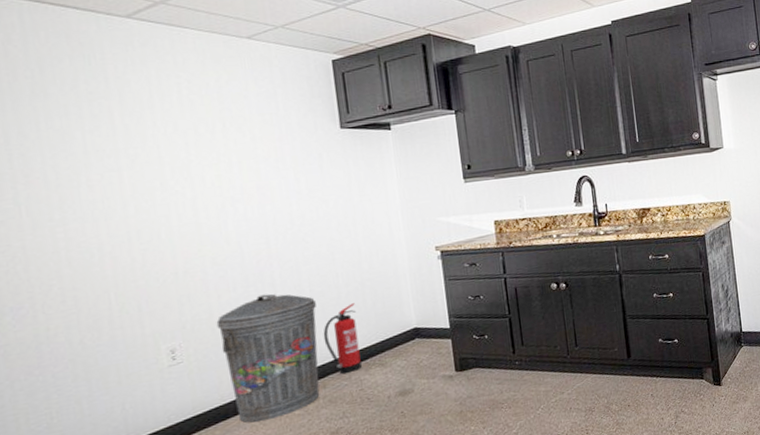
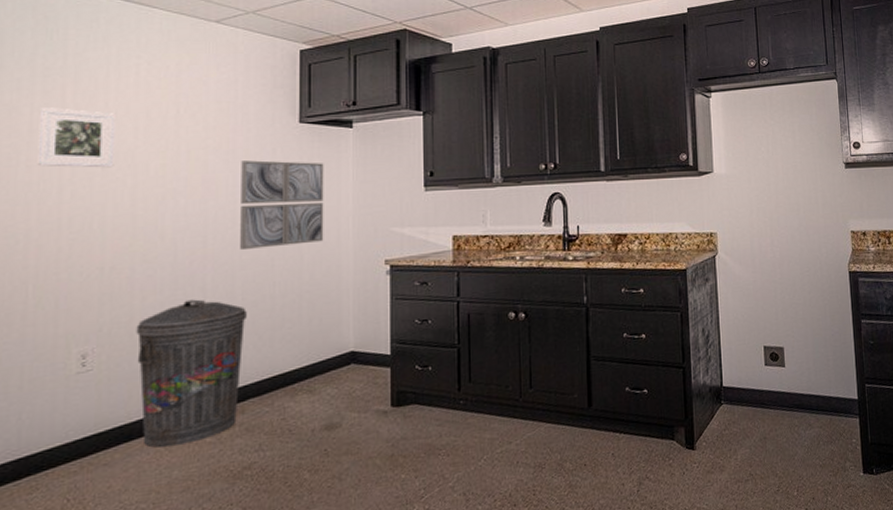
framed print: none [90,129,172,186] -> present [37,108,116,168]
wall art: none [291,164,377,247] -> present [240,160,324,249]
fire extinguisher: present [323,303,362,374] -> none [250,317,289,399]

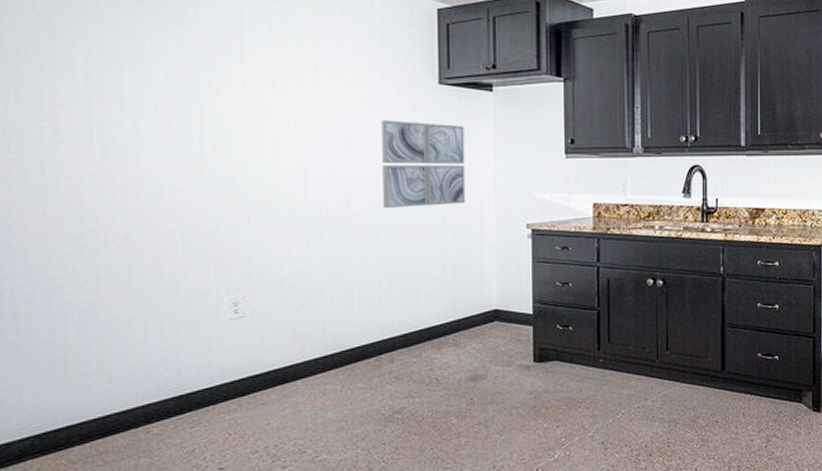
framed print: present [37,108,116,168] -> none [174,57,254,122]
trash can: present [136,299,247,448] -> none [285,254,392,391]

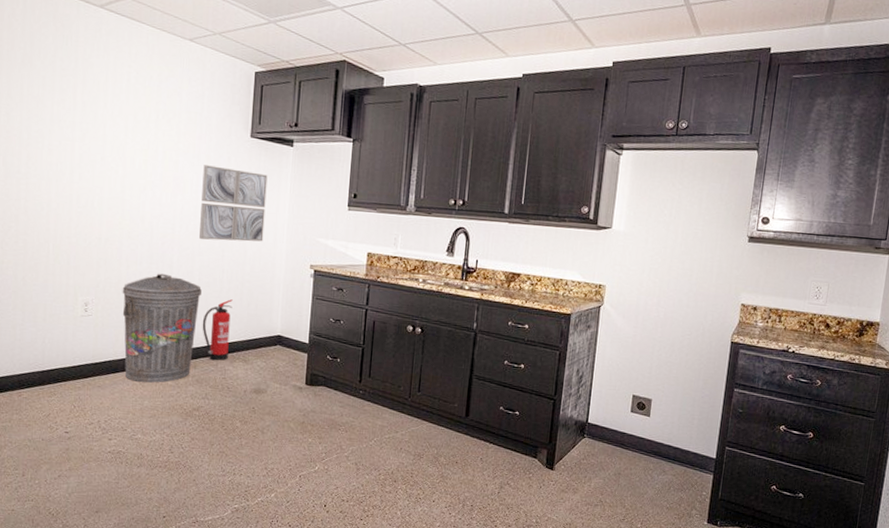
trash can: none [285,254,392,391] -> present [122,273,202,383]
fire extinguisher: none [396,275,434,351] -> present [202,299,233,361]

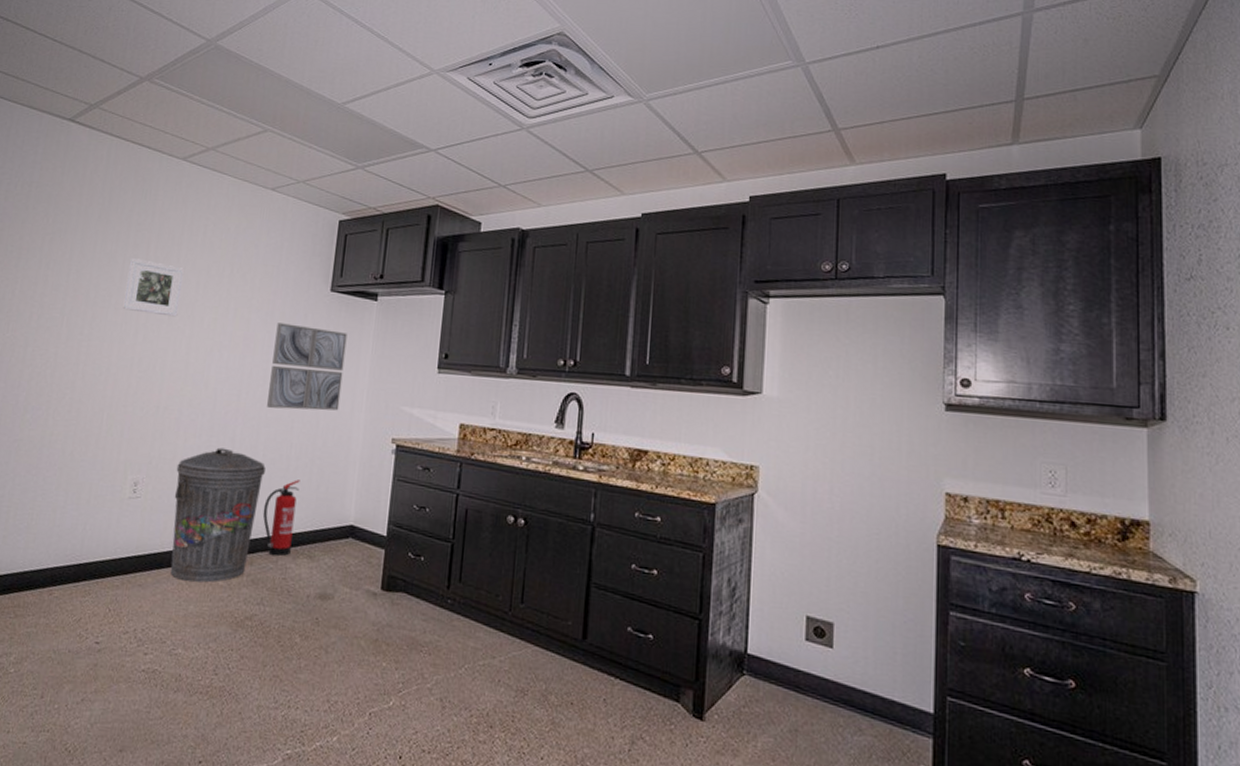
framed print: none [56,102,112,158] -> present [123,258,184,317]

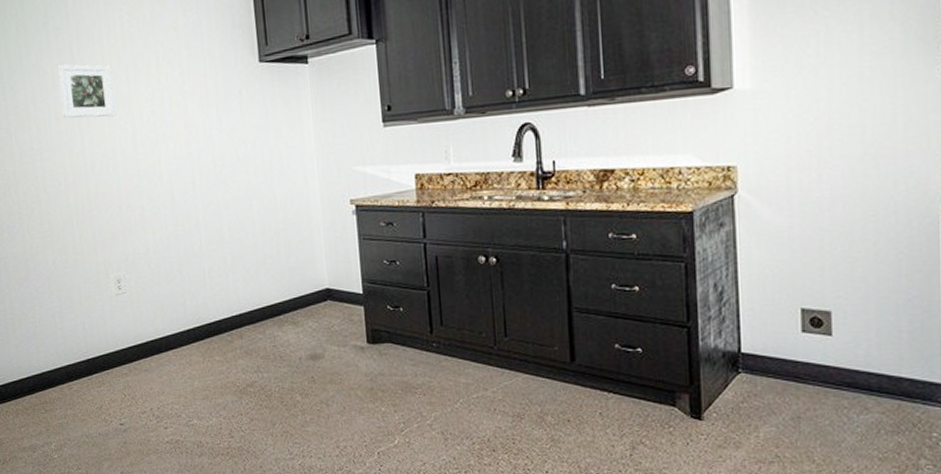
trash can: present [171,447,266,583] -> none [152,235,237,362]
fire extinguisher: present [262,480,300,556] -> none [240,254,275,327]
wall art: present [267,323,348,411] -> none [214,102,293,189]

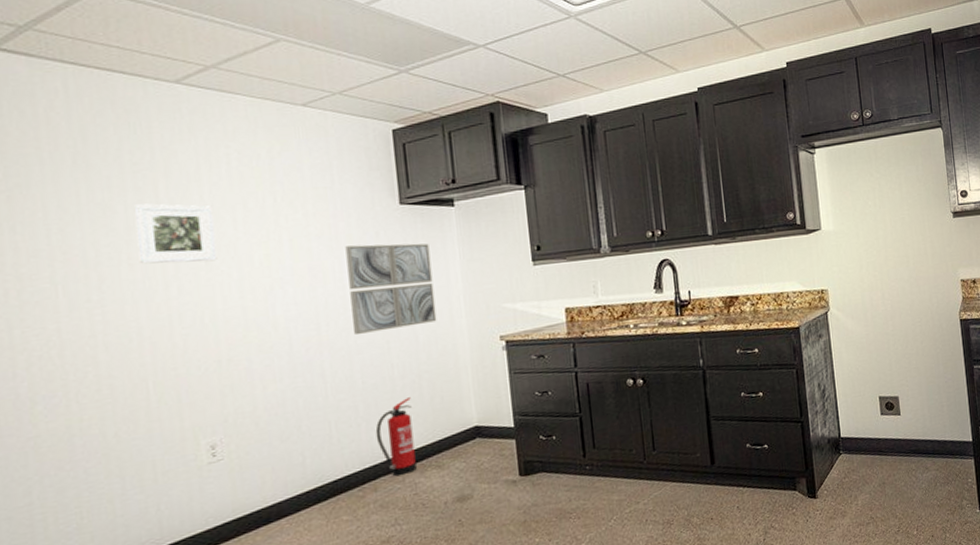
wall art: none [214,102,293,189] -> present [345,243,437,334]
fire extinguisher: none [240,254,275,327] -> present [375,397,417,477]

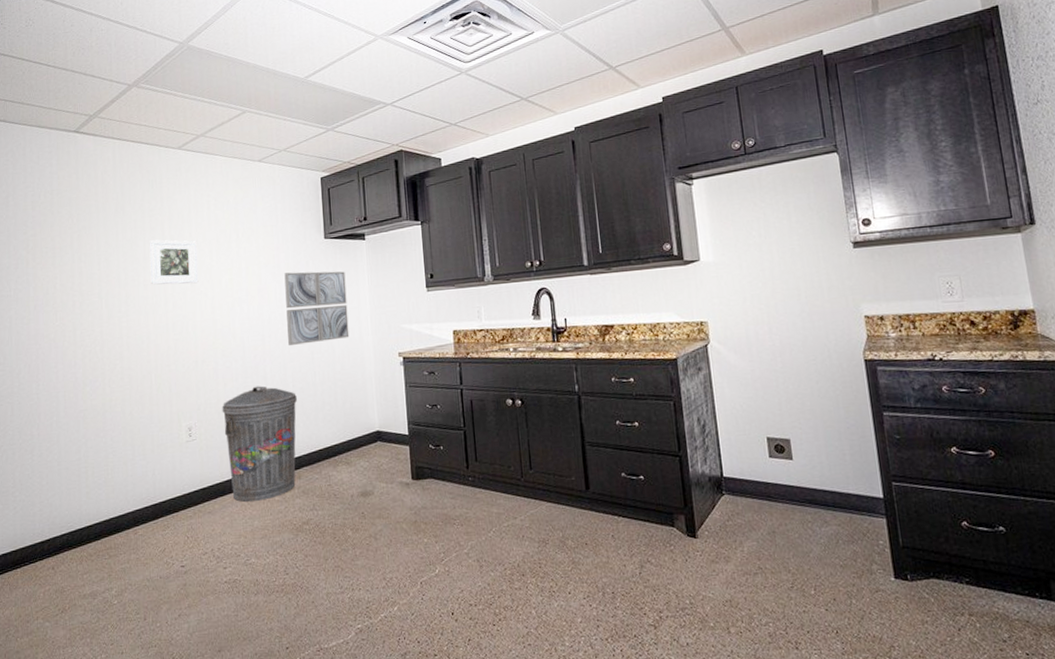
trash can: none [260,385,371,529] -> present [222,386,297,503]
fire extinguisher: present [375,397,417,477] -> none [301,401,331,468]

